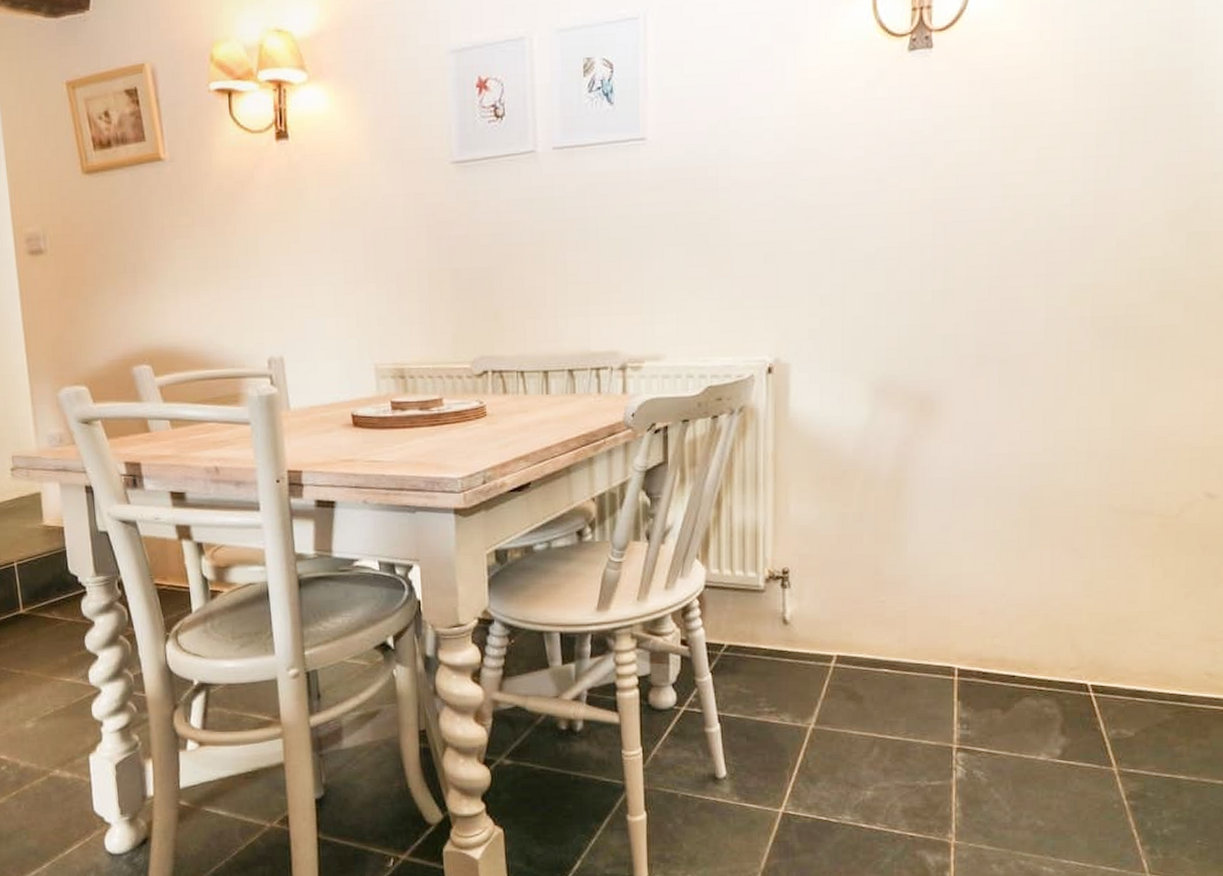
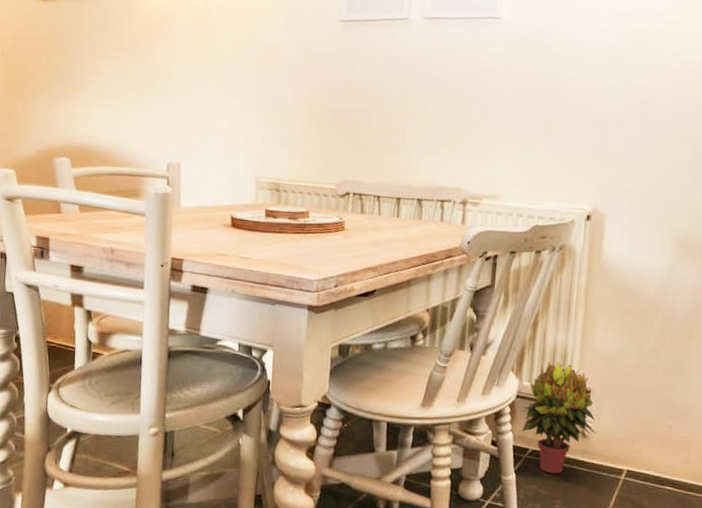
potted plant: none [713,542,797,669] -> present [522,361,596,474]

